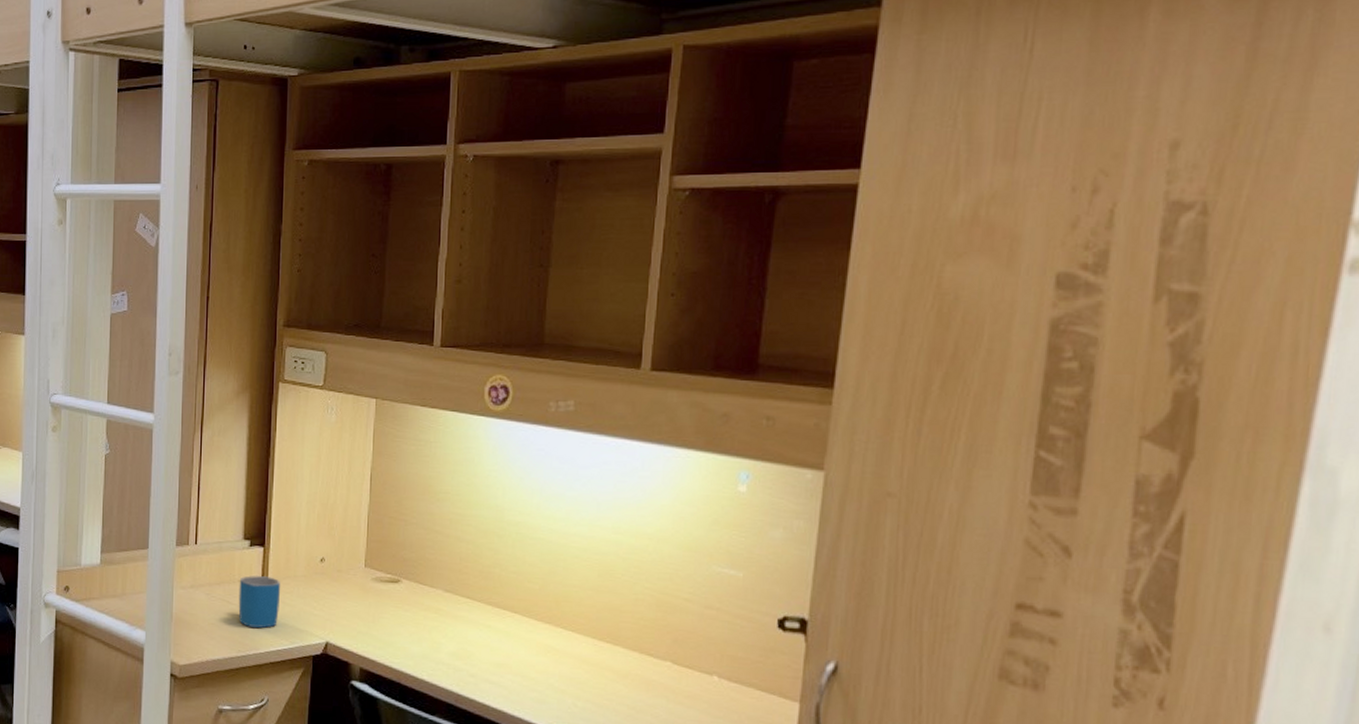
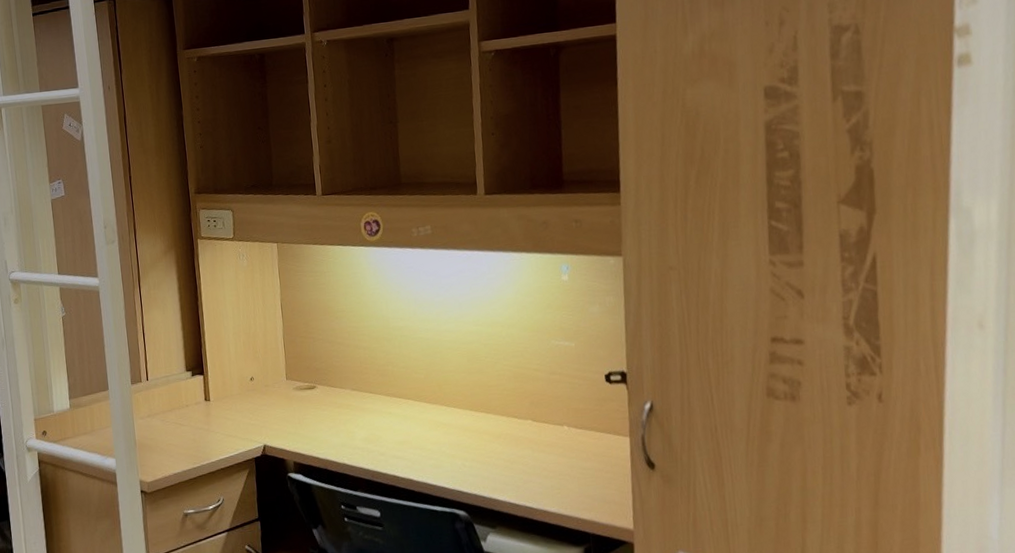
mug: present [238,576,281,628] -> none [187,398,223,442]

